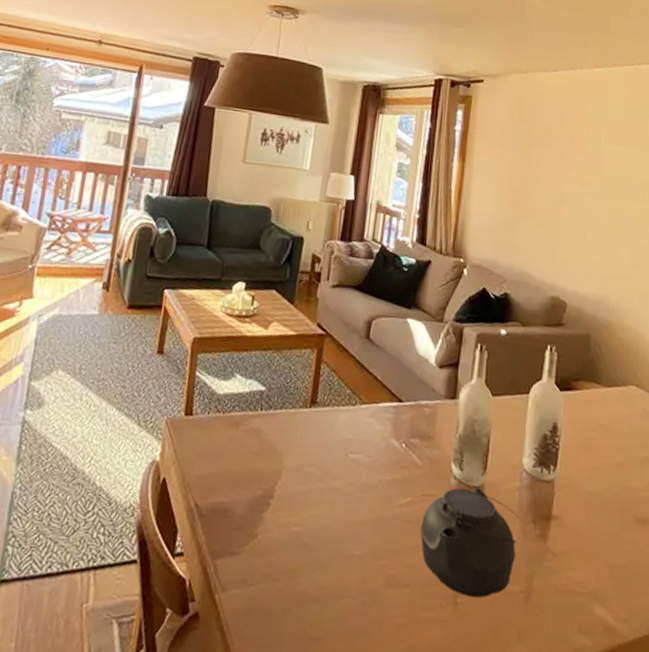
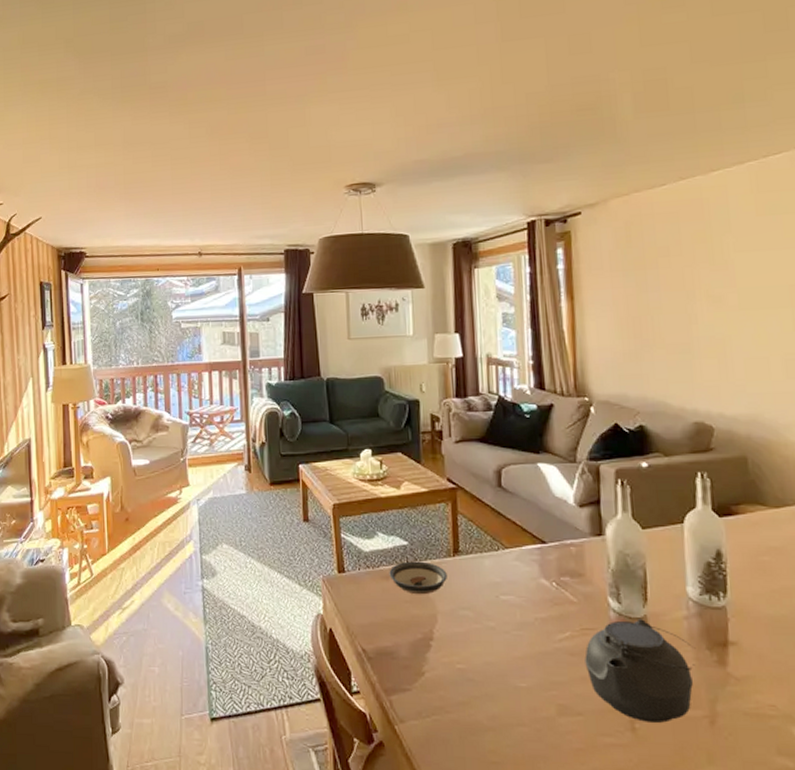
saucer: none [239,408,300,448] -> present [389,561,447,595]

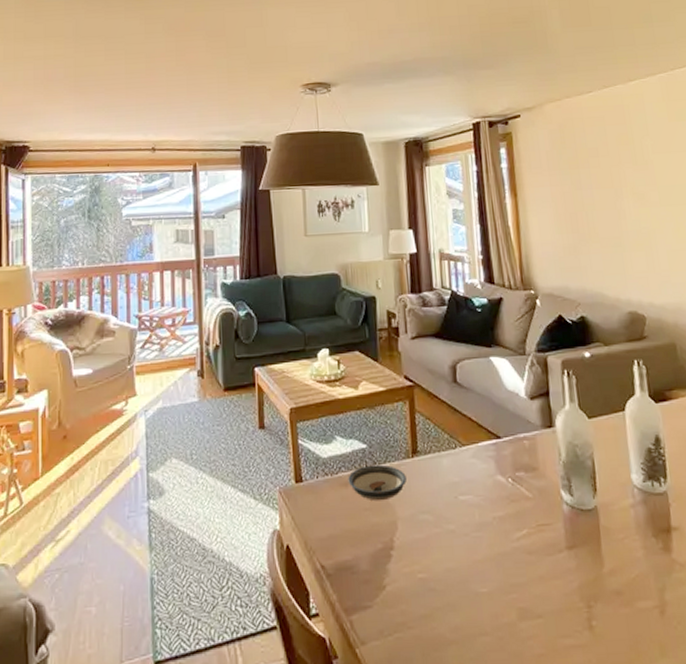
teapot: present [584,619,696,723] -> none [541,510,644,619]

